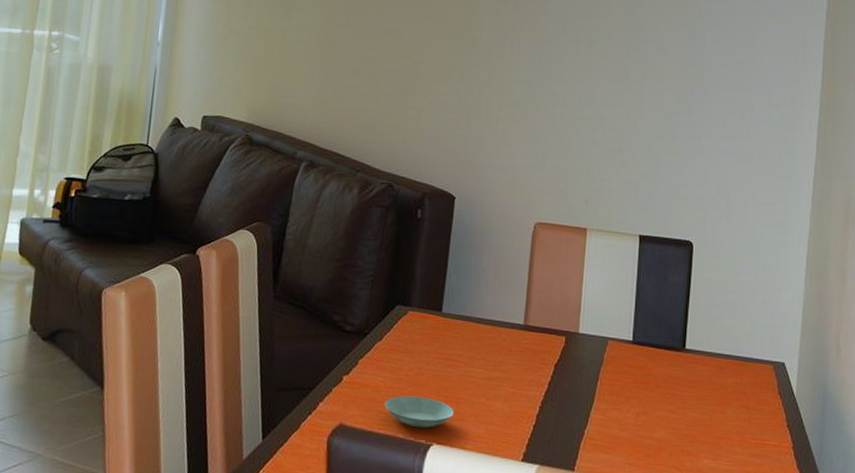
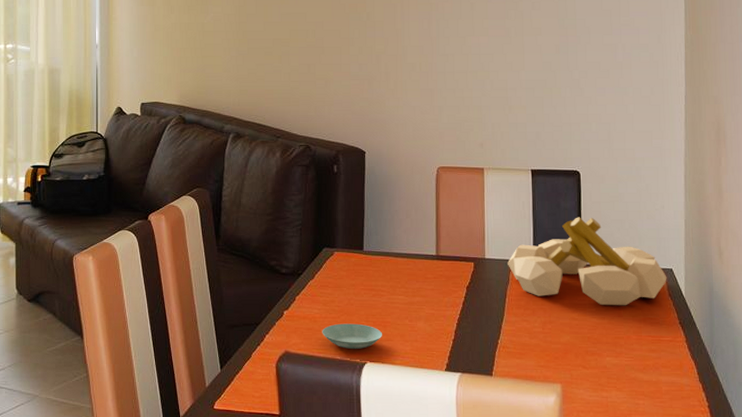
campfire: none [603,294,778,402] -> present [508,217,667,306]

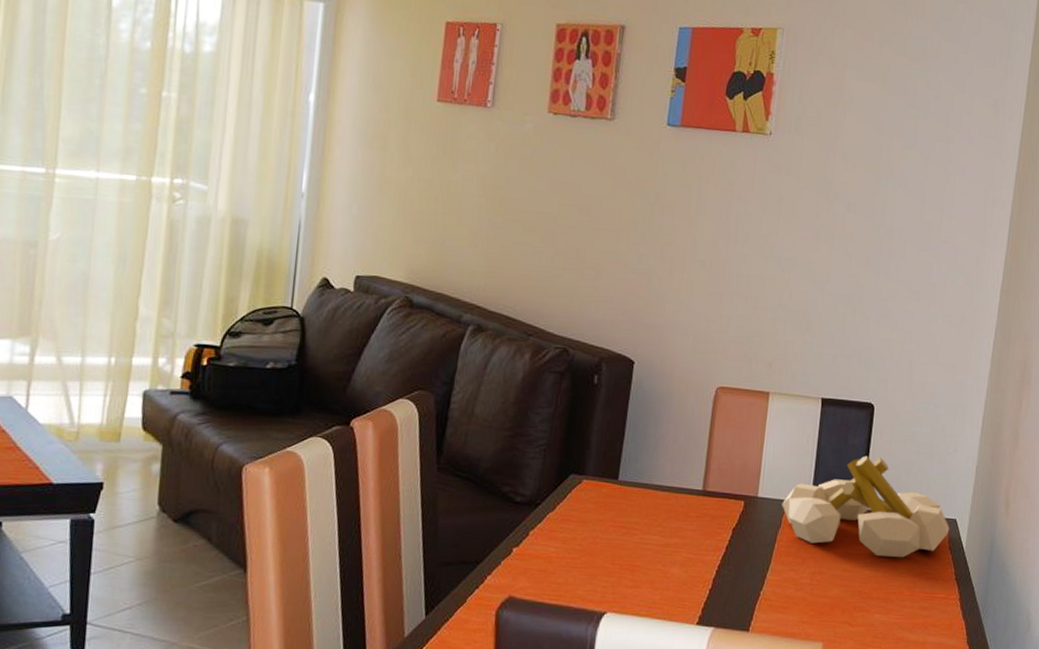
saucer: present [322,323,382,350] -> none [557,565,629,597]

